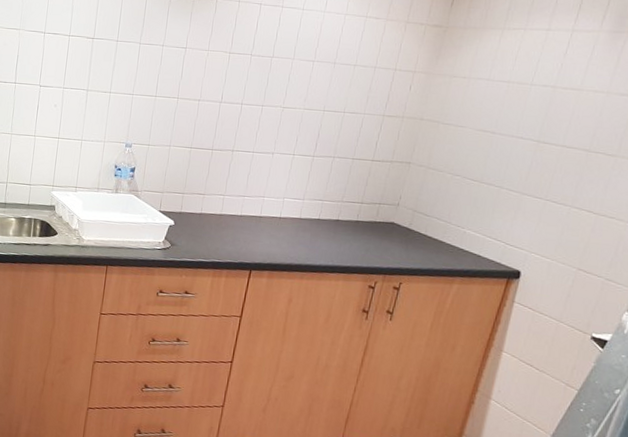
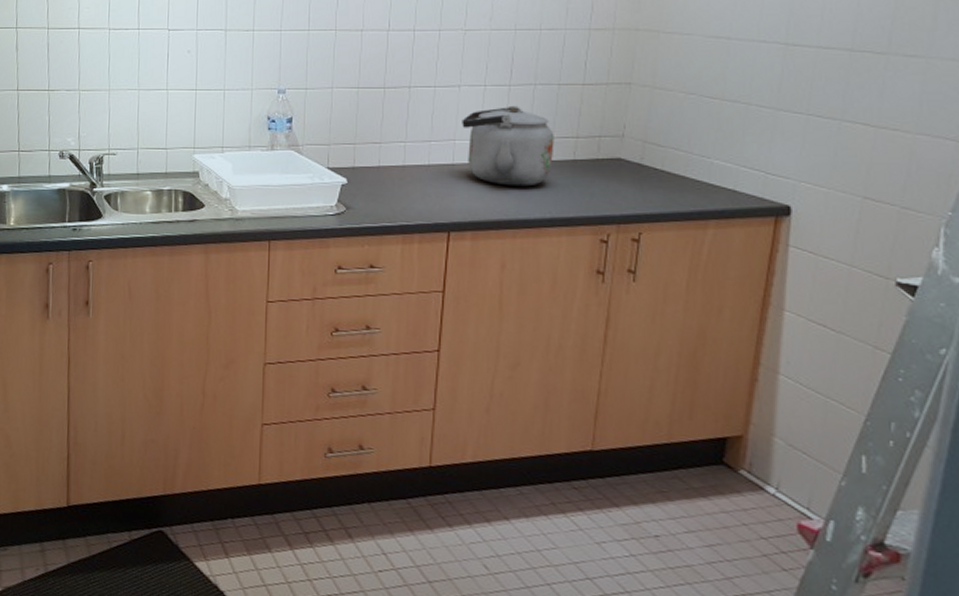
kettle: none [271,172,344,239] -> present [462,105,554,187]

